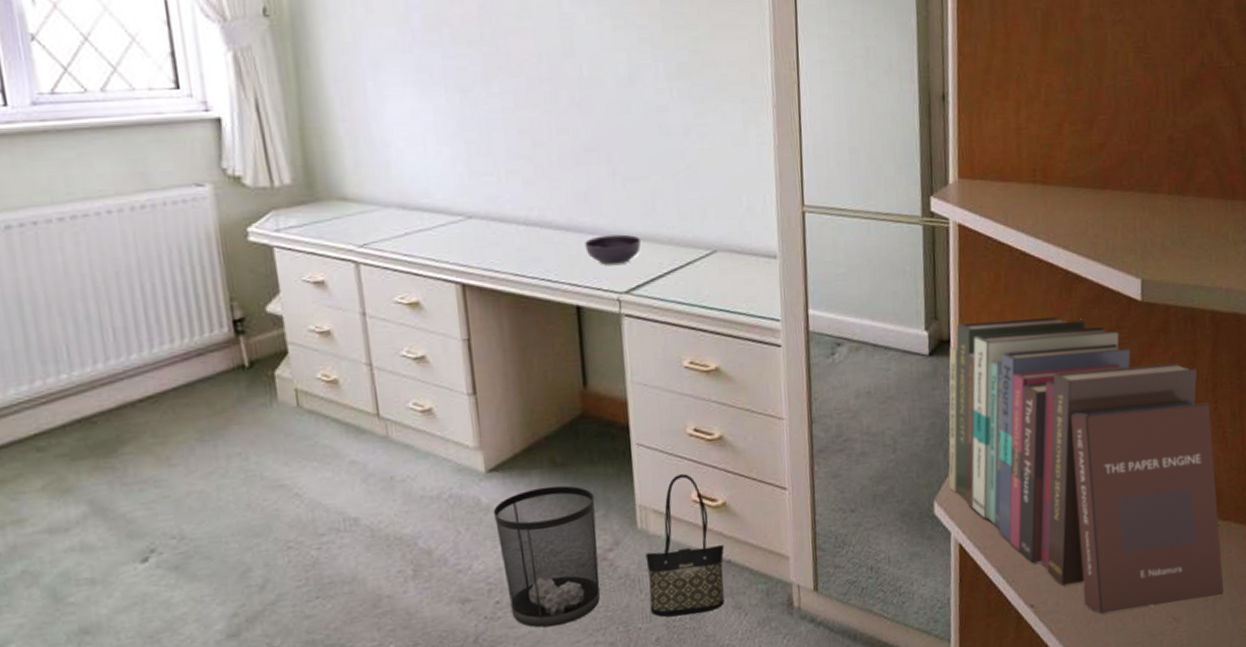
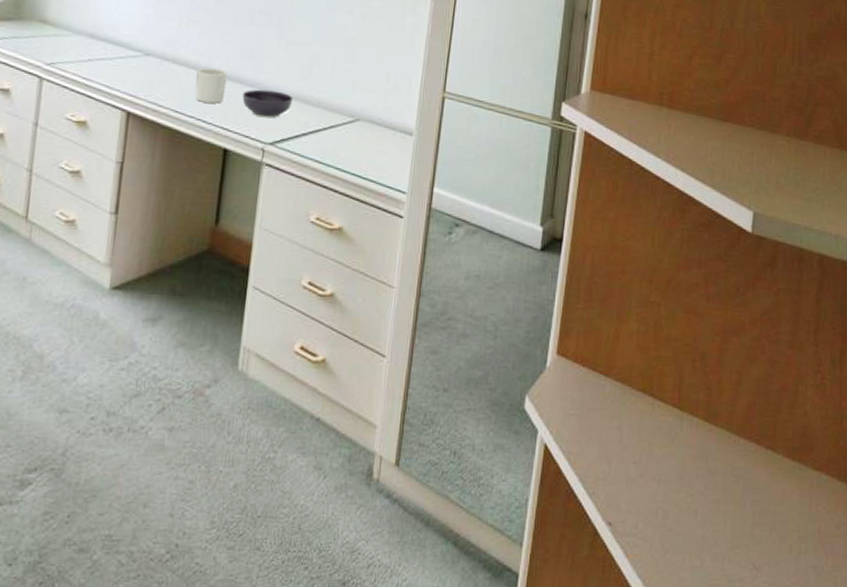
waste bin: present [492,485,601,628] -> none [103,312,205,454]
mug: none [528,220,566,260] -> present [195,68,228,104]
tote bag: present [645,474,725,617] -> none [234,324,316,466]
books: present [948,316,1224,614] -> none [542,224,811,549]

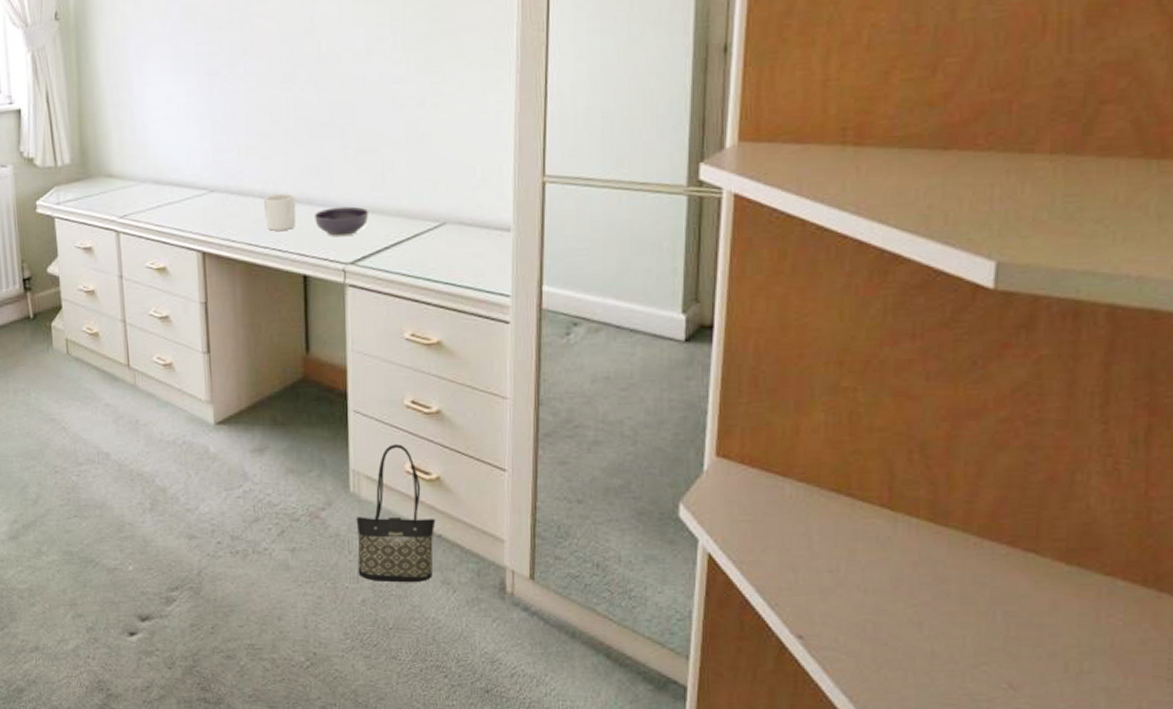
tote bag: none [234,324,316,466] -> present [356,444,436,582]

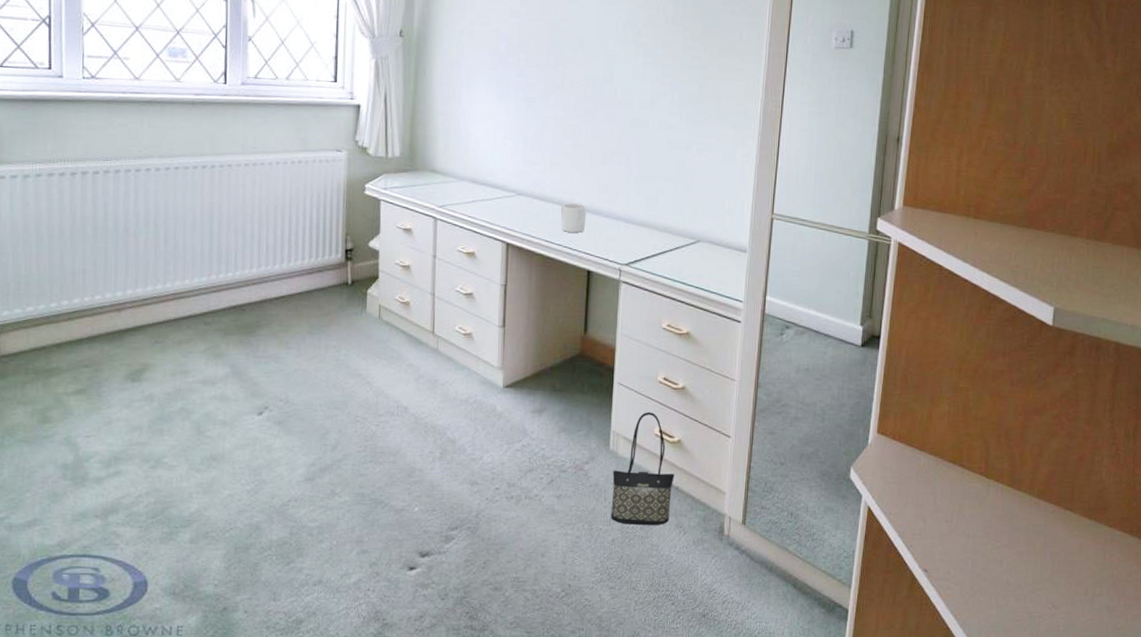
bowl: present [314,206,369,237] -> none [600,219,643,243]

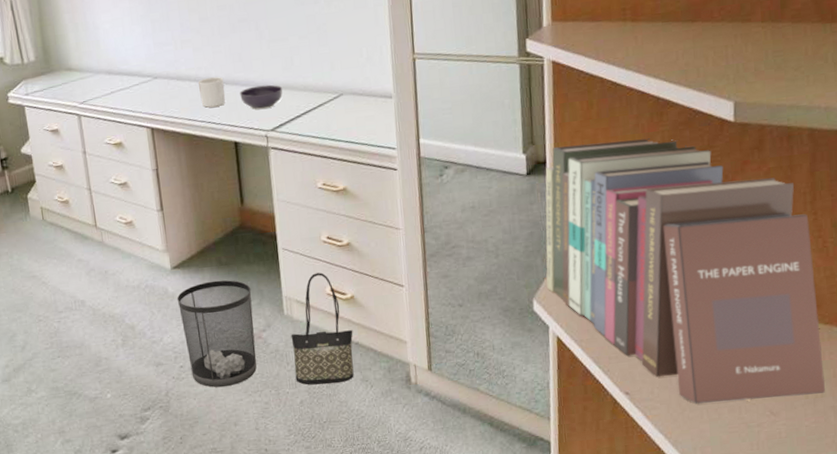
waste bin: none [504,405,581,516] -> present [176,280,257,388]
bowl: none [600,219,643,243] -> present [240,84,283,110]
books: none [864,323,1107,592] -> present [545,138,826,404]

